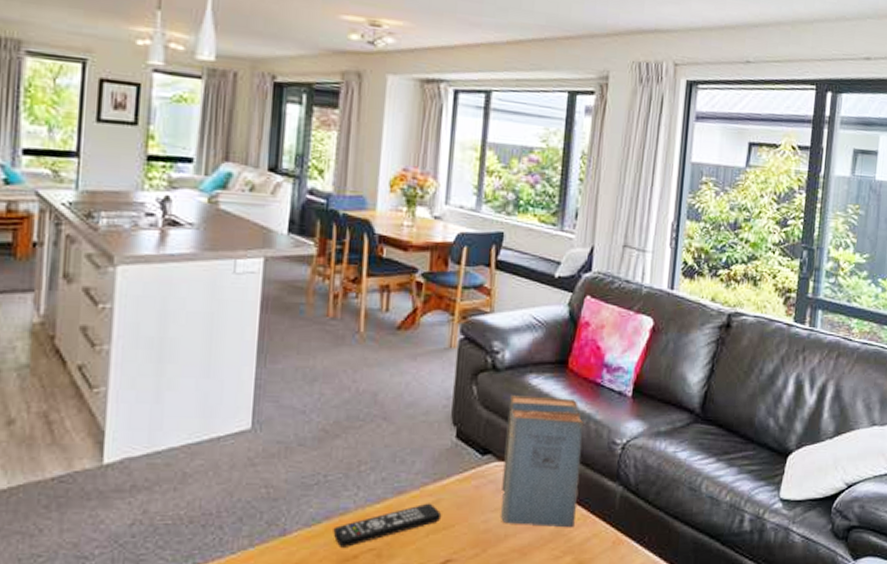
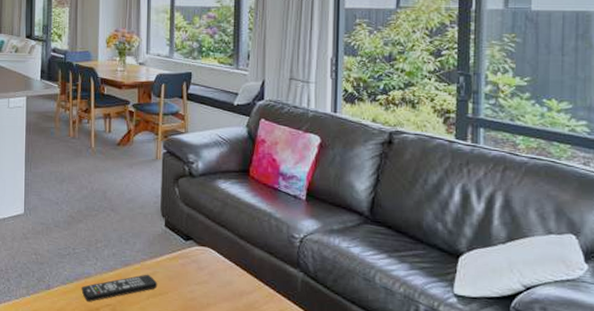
book: present [501,395,584,528] -> none [202,196,266,303]

